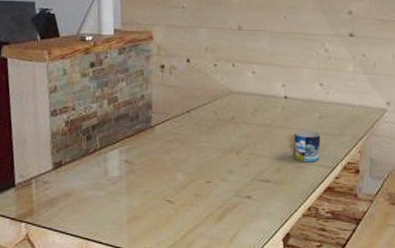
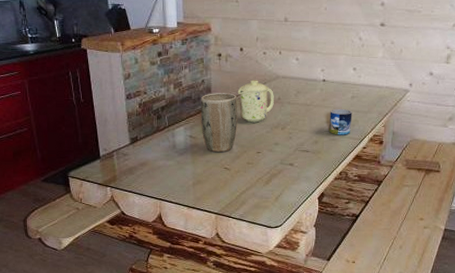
plant pot: none [139,110,183,182] -> present [200,93,237,153]
mug: none [183,96,227,146] -> present [237,80,274,123]

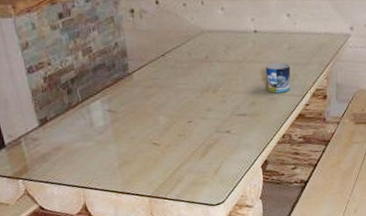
plant pot: present [200,93,237,153] -> none [116,55,162,127]
mug: present [237,80,274,123] -> none [158,37,202,88]

